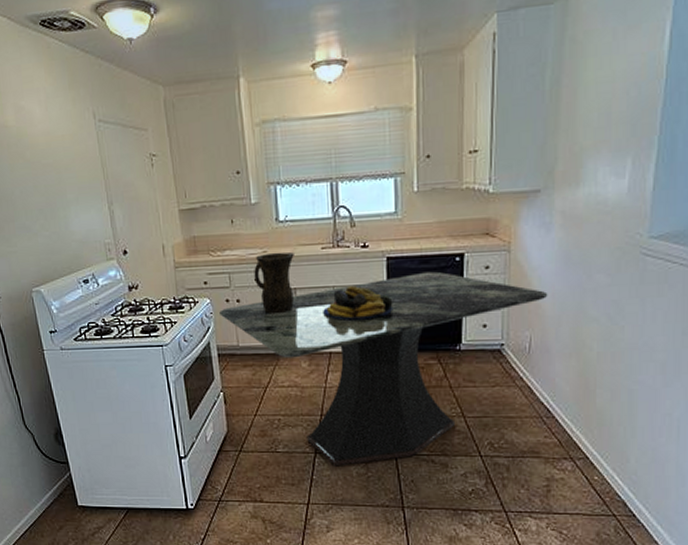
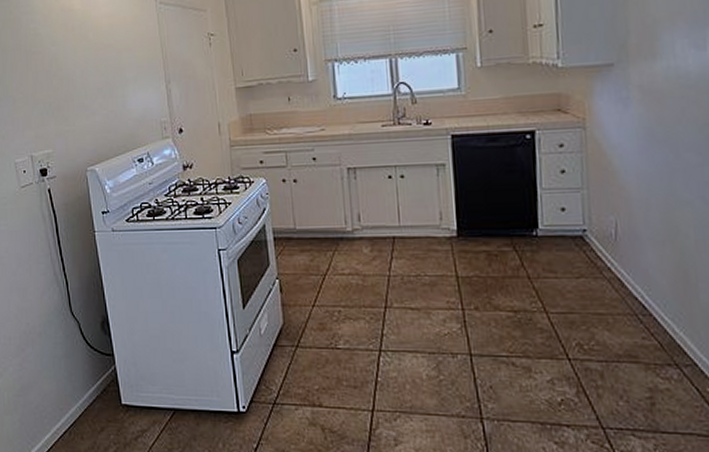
dining table: present [219,271,548,466] -> none [276,150,632,367]
pitcher: present [254,252,294,314] -> none [311,130,354,195]
fruit bowl: present [323,286,393,320] -> none [385,166,461,202]

